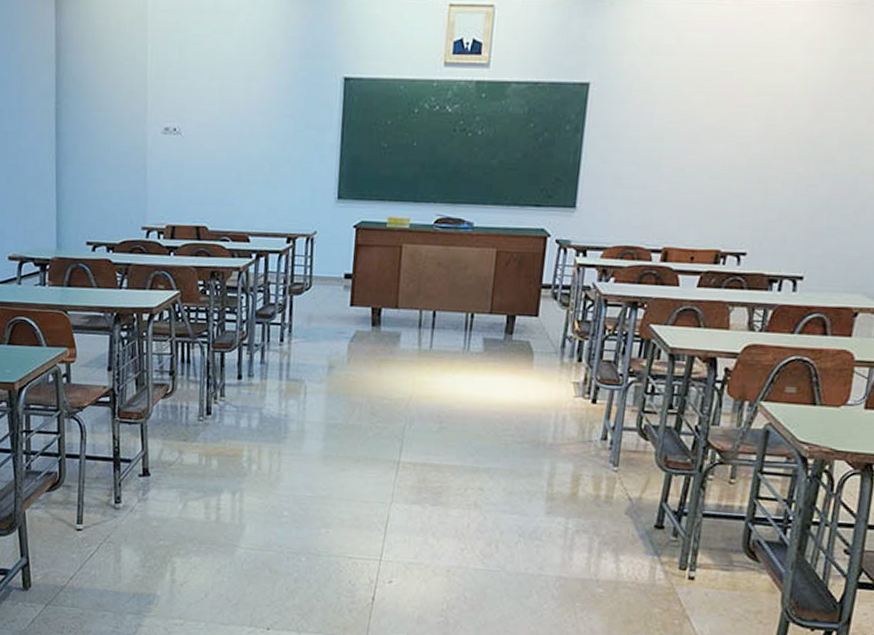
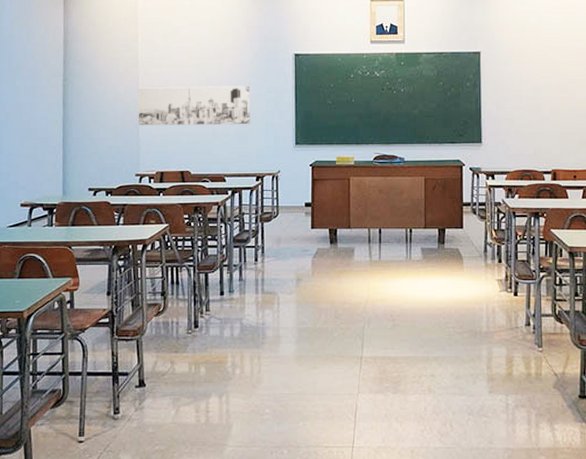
wall art: none [145,116,285,171] -> present [138,86,251,125]

